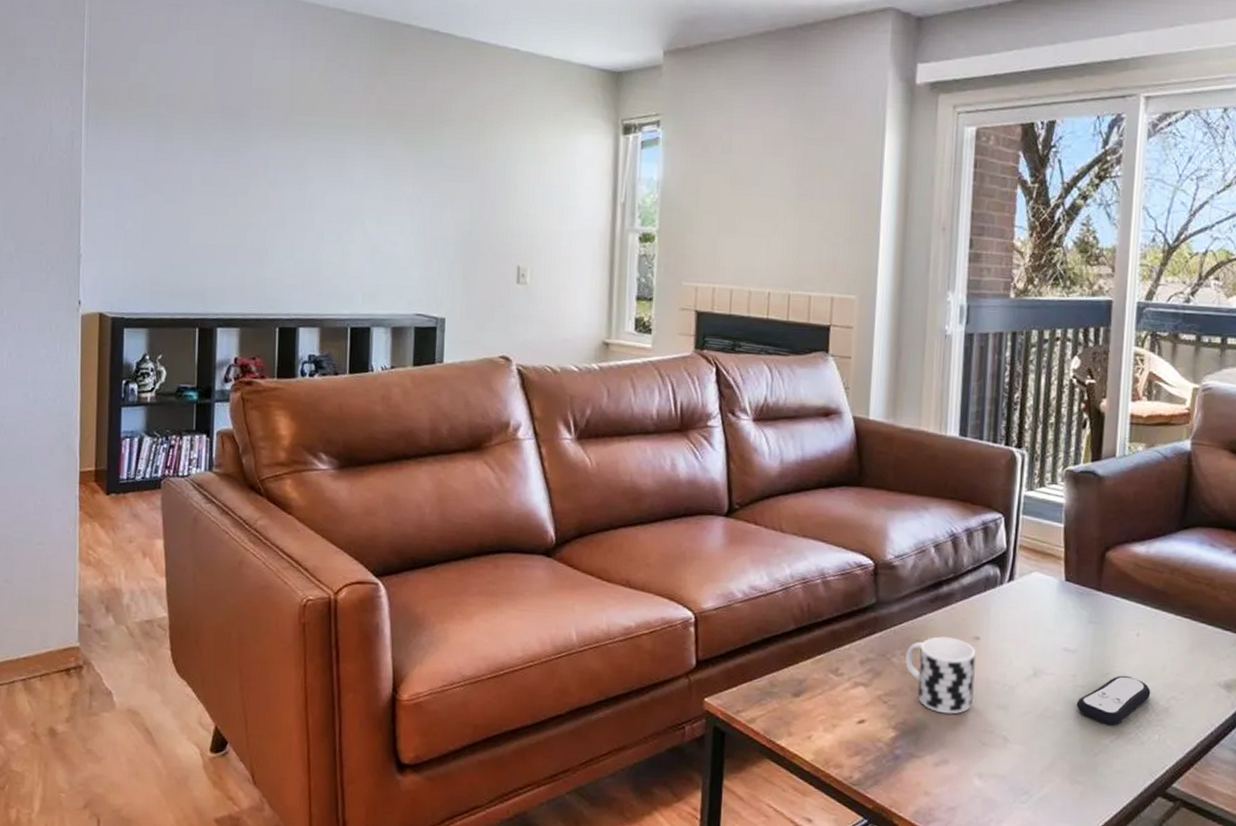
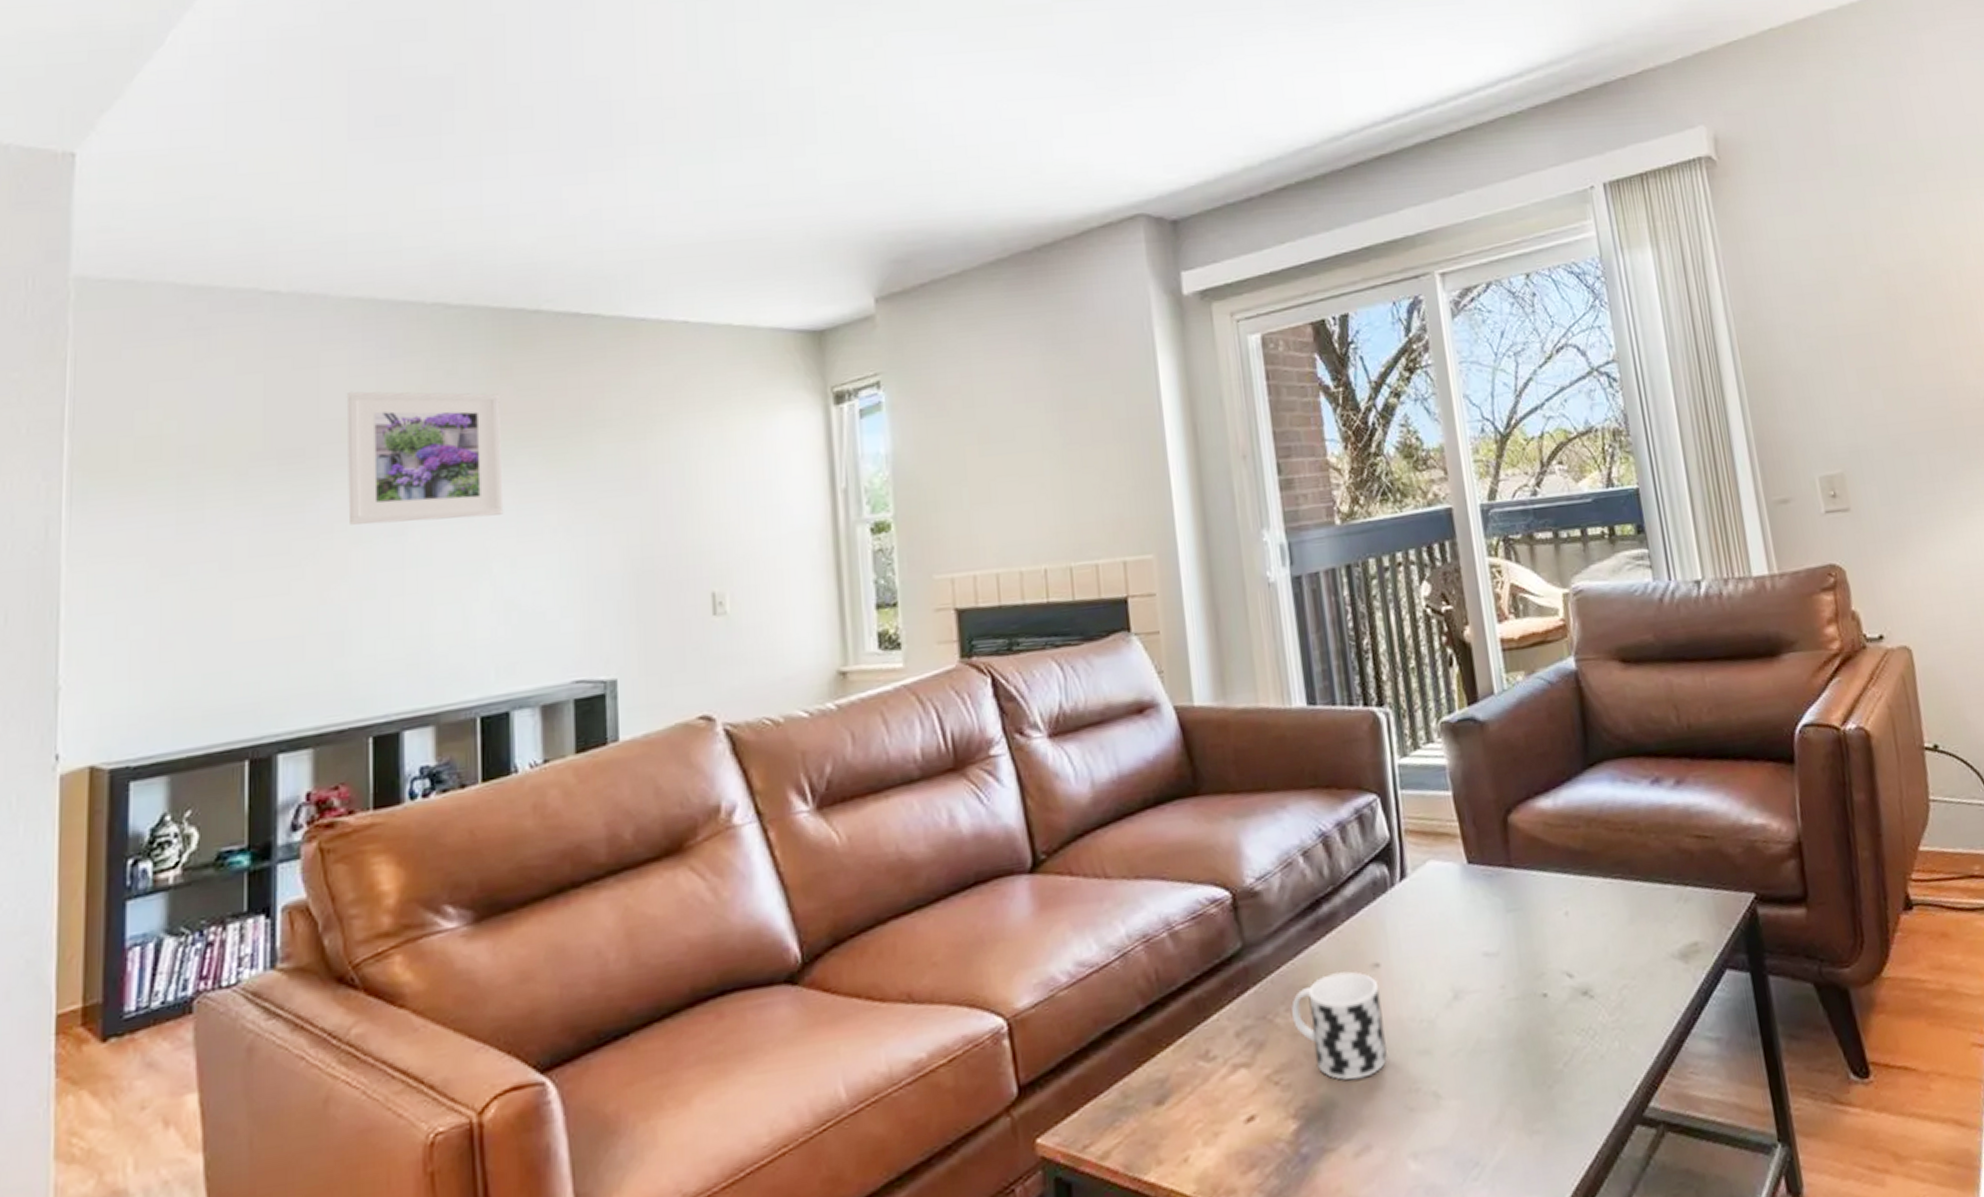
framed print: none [268,69,377,181] -> present [346,391,504,525]
remote control: present [1076,675,1151,726] -> none [1513,971,1598,1044]

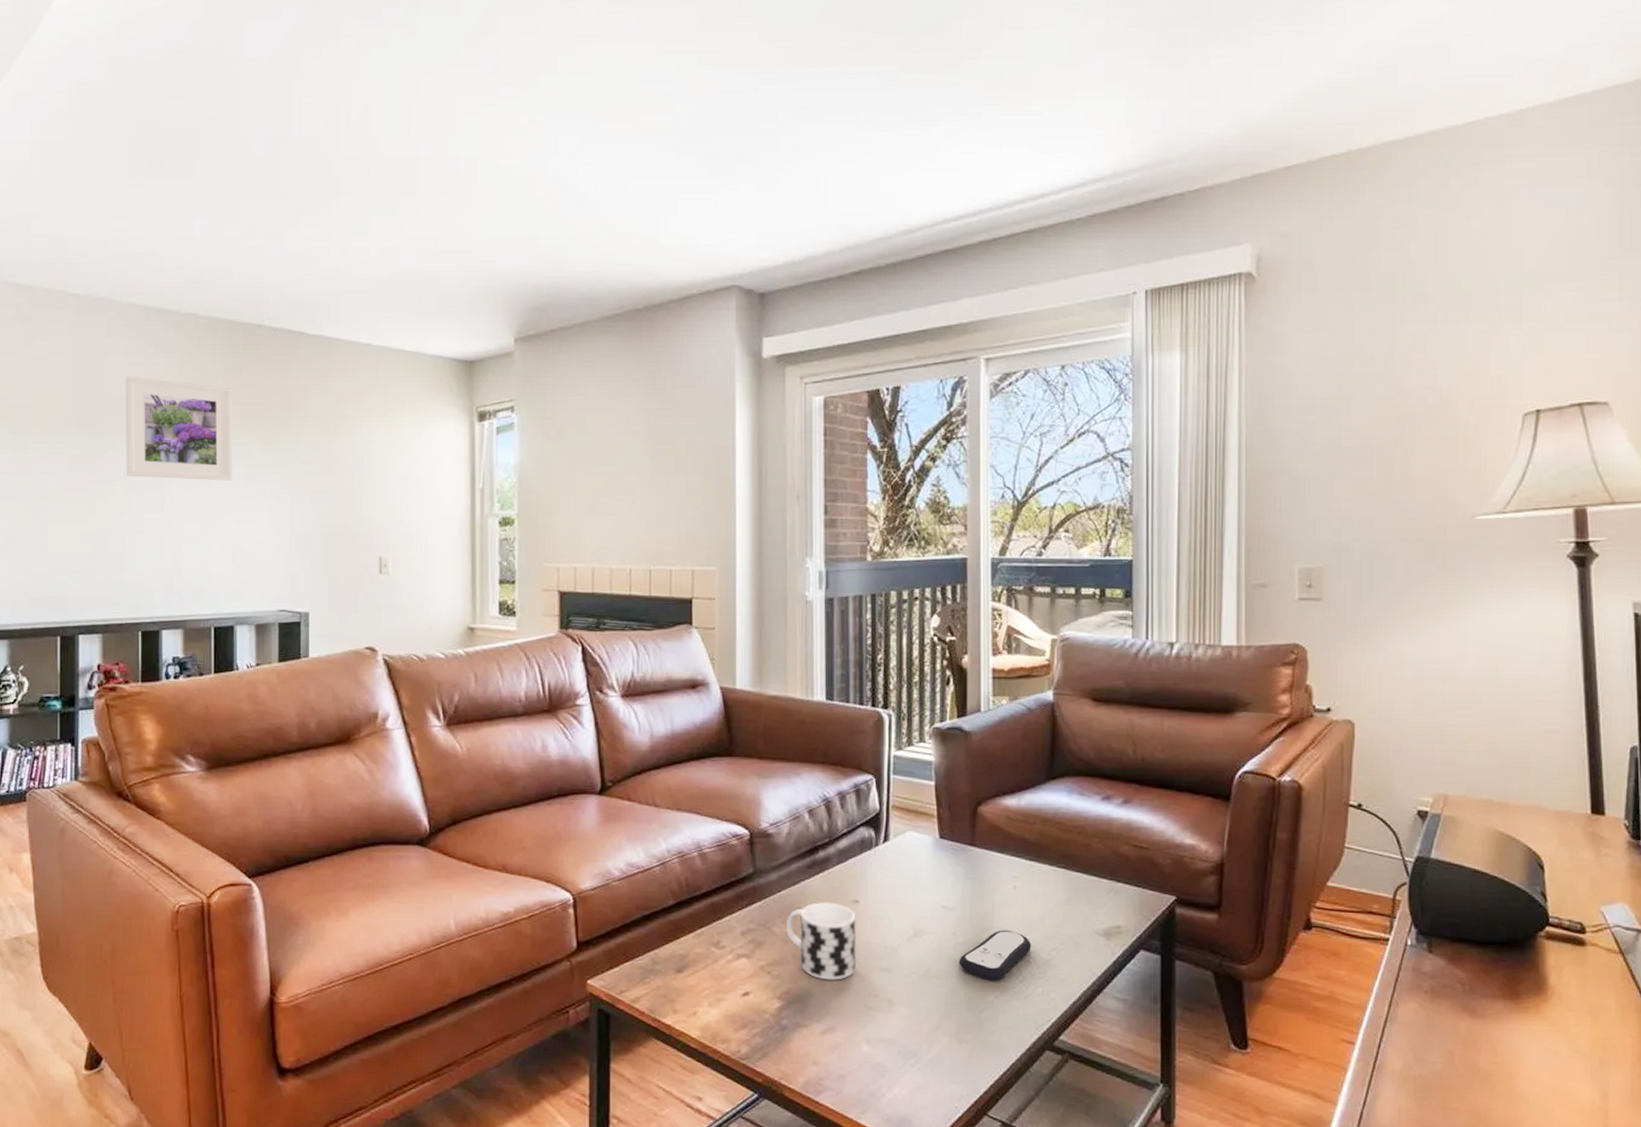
remote control: none [1513,971,1598,1044] -> present [959,929,1032,981]

